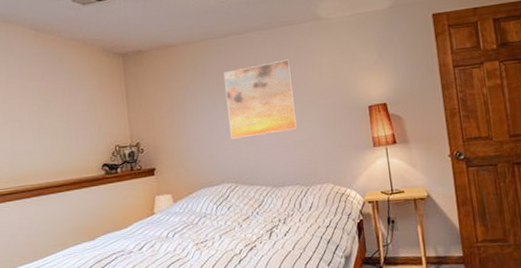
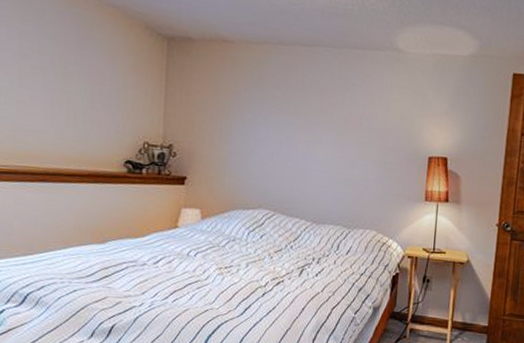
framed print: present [223,59,298,139] -> none [277,85,357,167]

